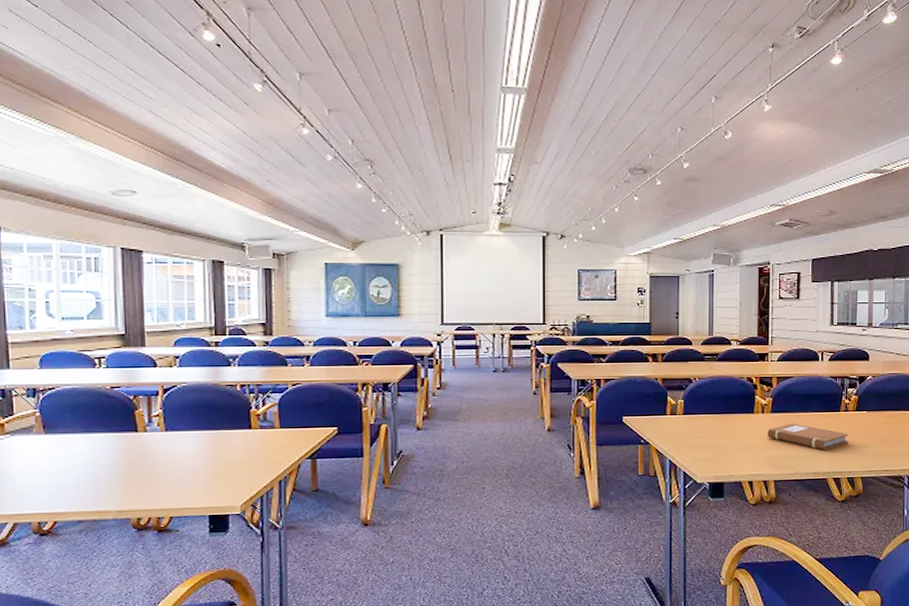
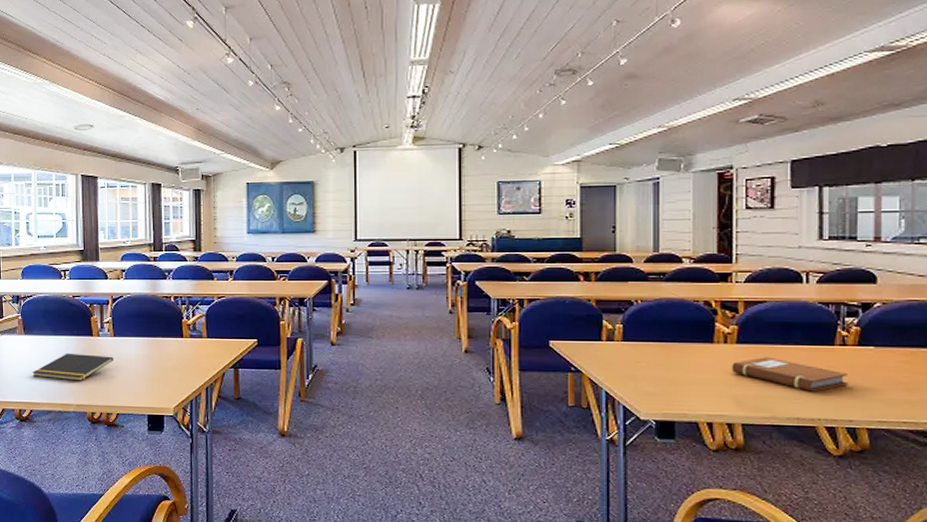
notepad: none [56,452,165,484] -> present [33,353,113,381]

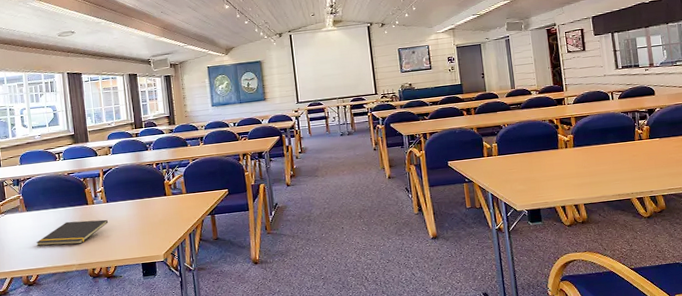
notebook: present [732,357,848,392] -> none [572,154,647,175]

